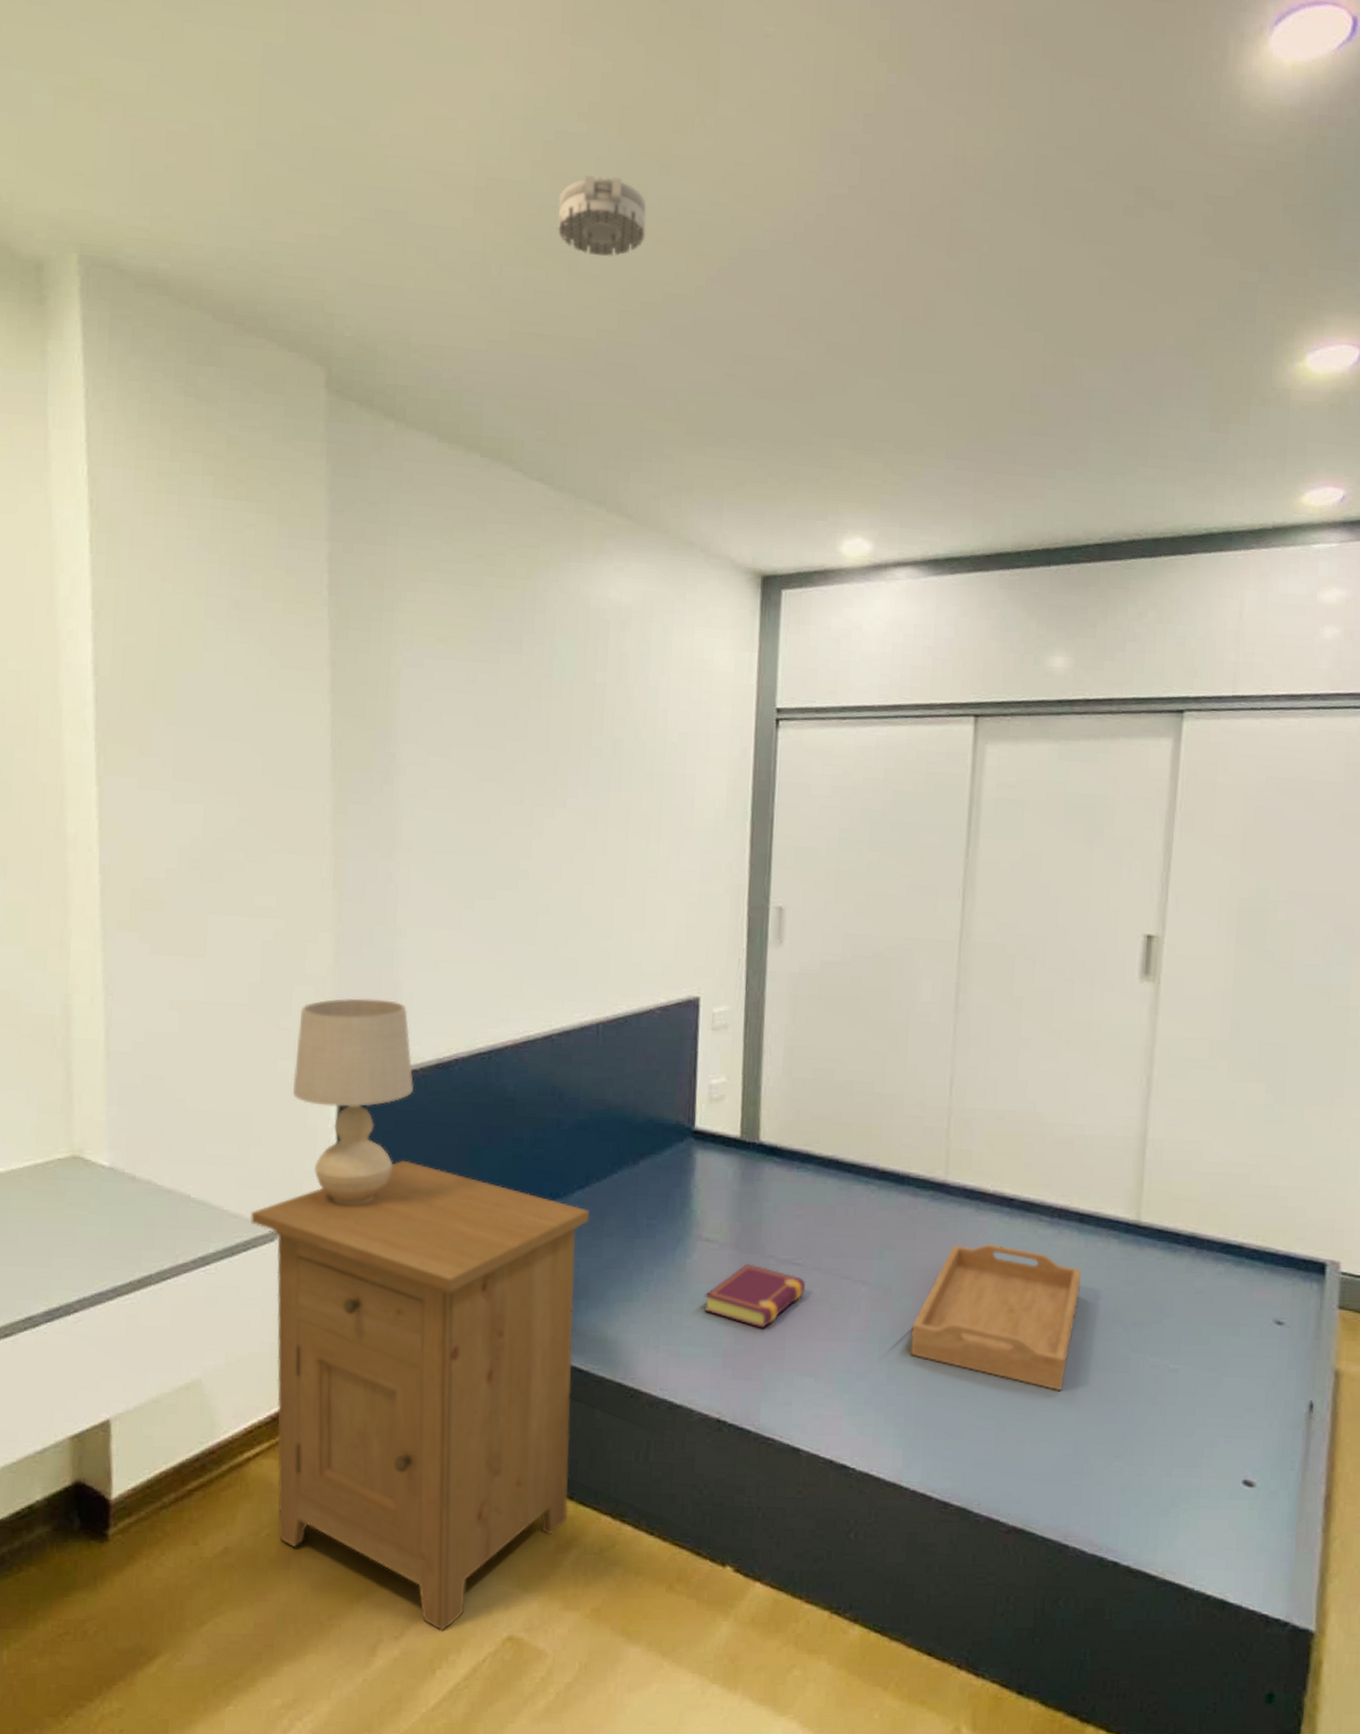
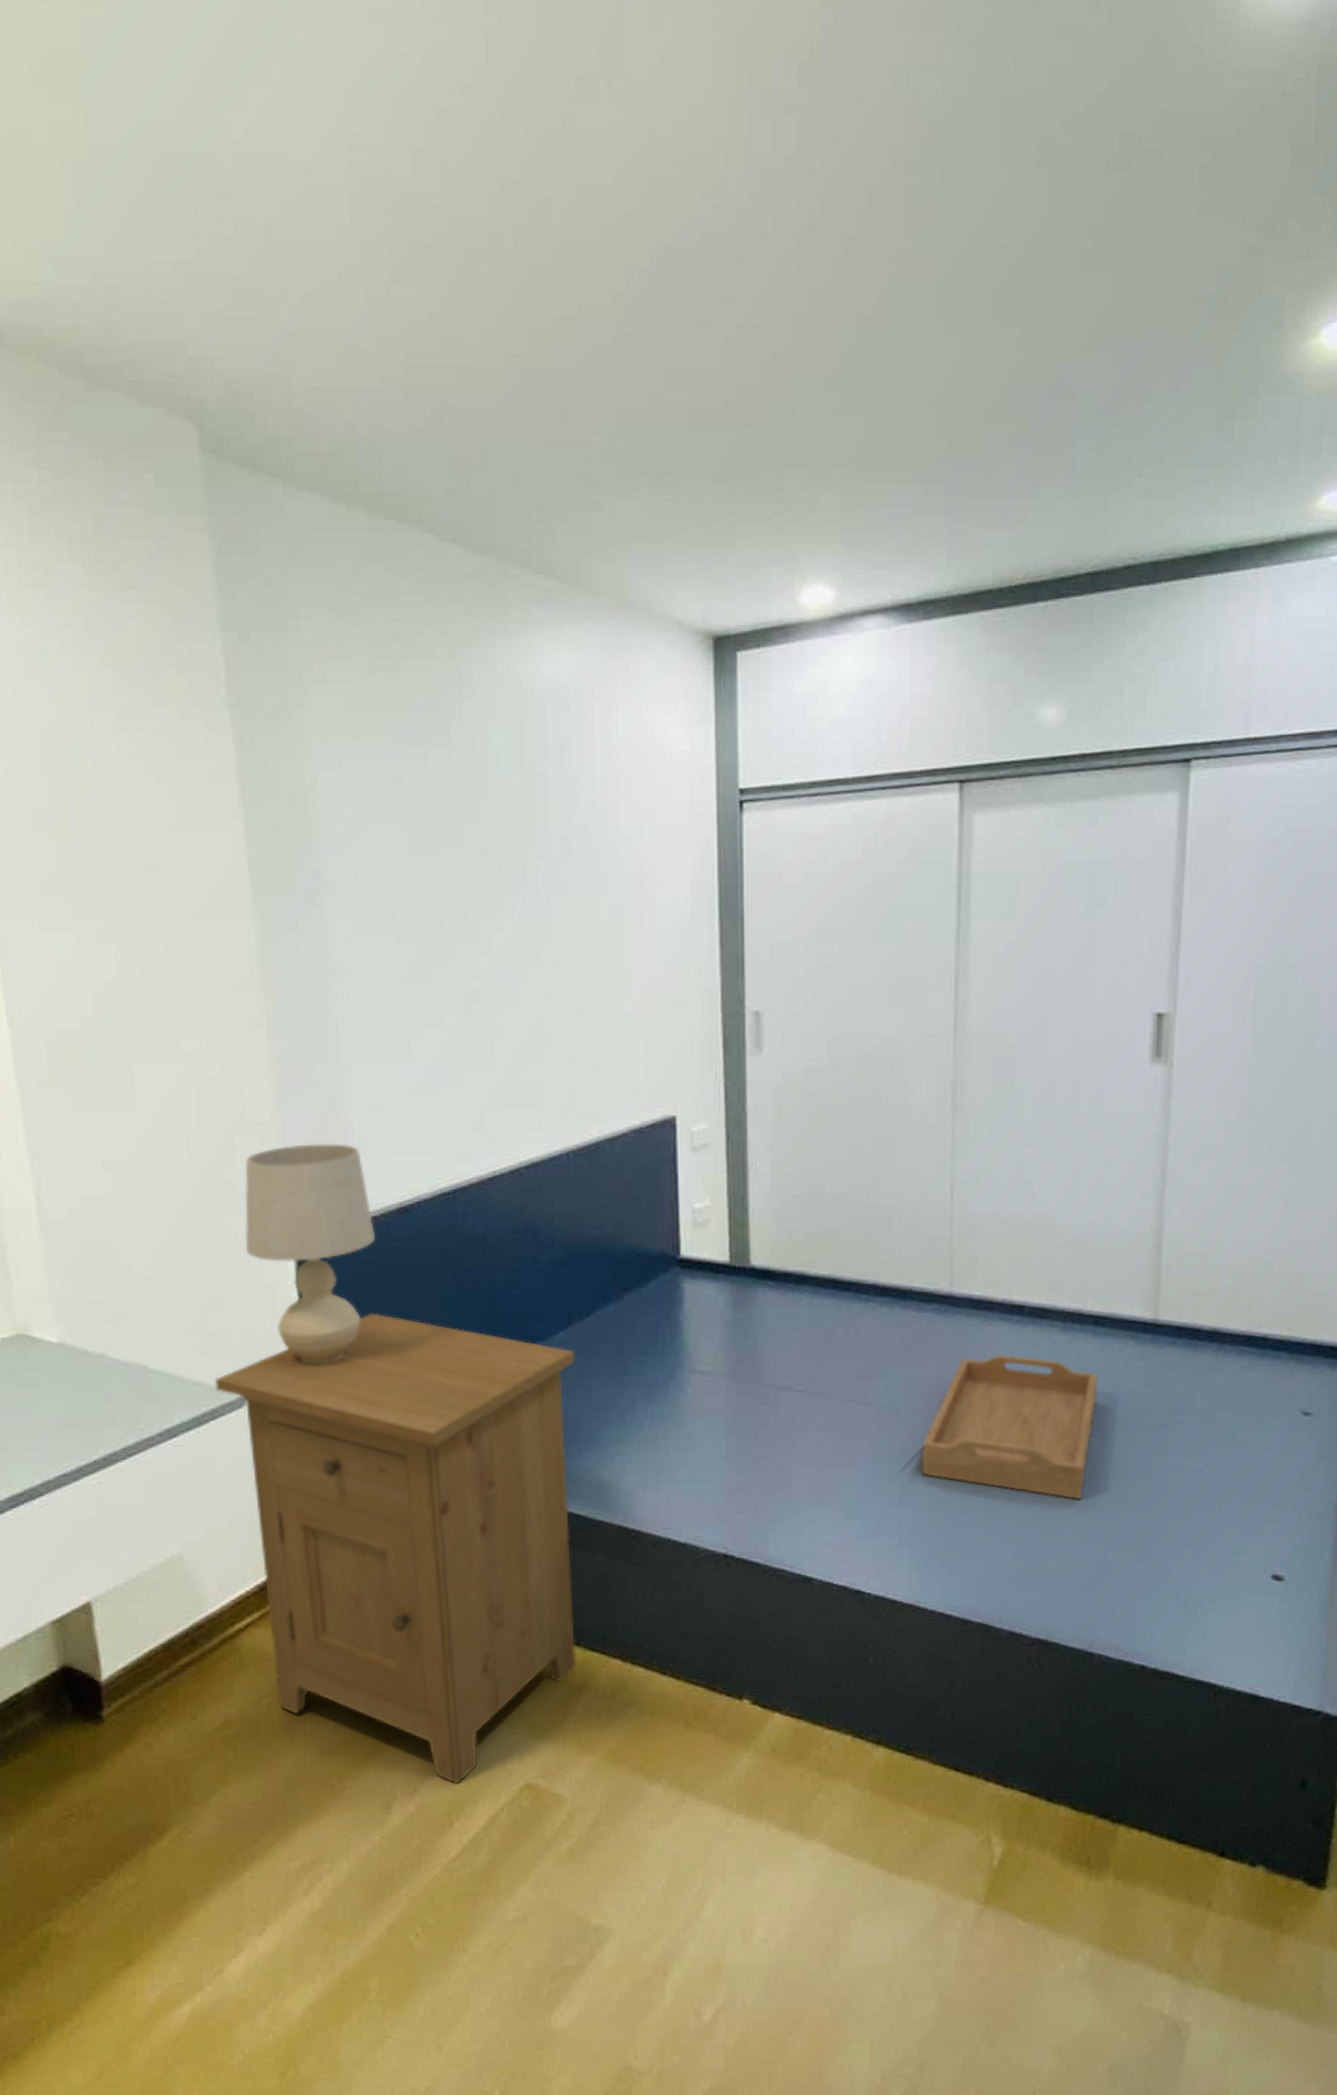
smoke detector: present [558,175,647,257] -> none [447,163,553,265]
book: present [704,1263,805,1329] -> none [702,1393,808,1459]

